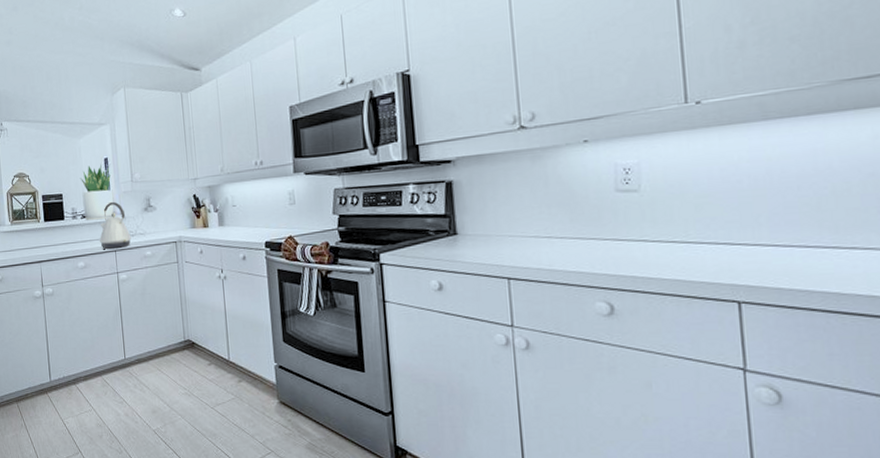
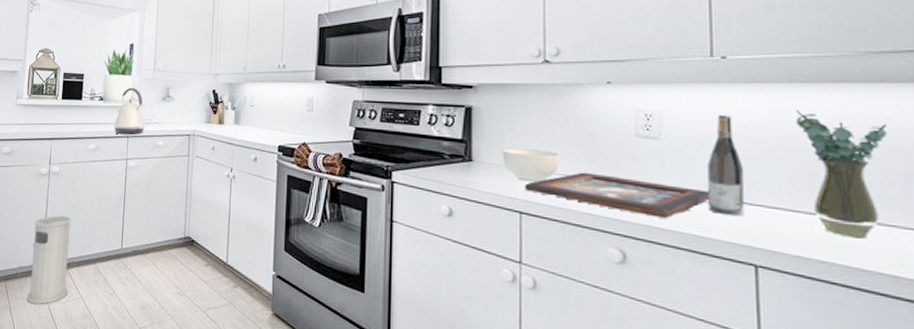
trash can: none [36,334,80,421] -> present [27,215,72,305]
bowl: none [485,215,544,248] -> present [502,148,561,182]
decorative tray: none [510,232,690,268] -> present [524,172,709,218]
wine bottle: none [687,159,727,258] -> present [706,114,746,217]
vase: none [772,147,862,265] -> present [795,110,887,239]

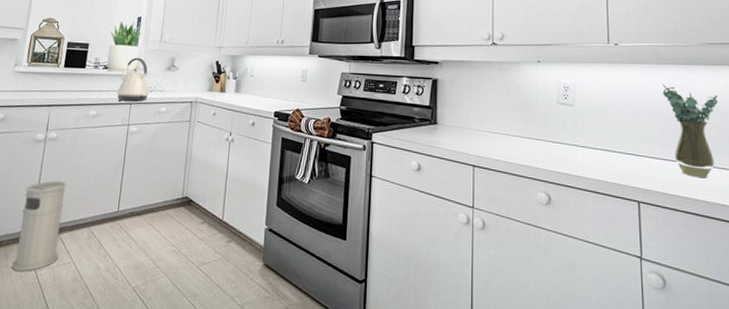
bowl: present [502,148,561,182] -> none [460,113,504,140]
decorative tray: present [524,172,709,218] -> none [476,132,607,167]
wine bottle: present [706,114,746,217] -> none [605,87,631,165]

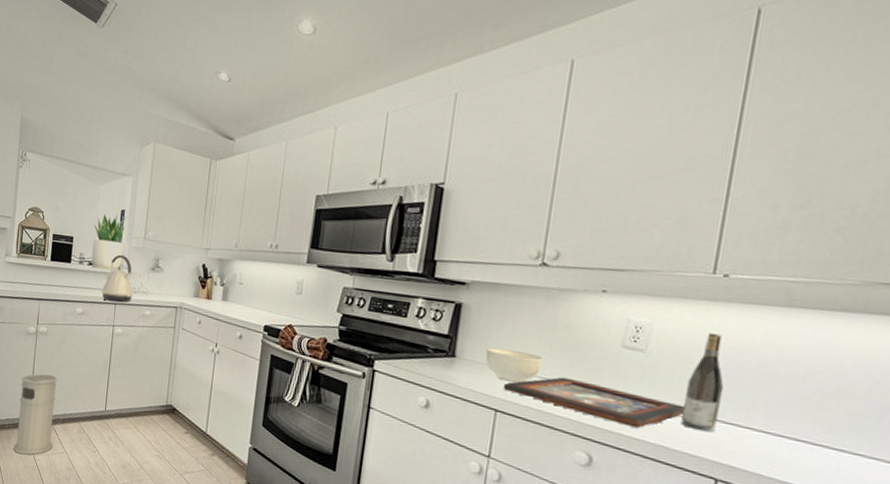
bowl: none [460,113,504,140] -> present [485,347,544,383]
decorative tray: none [476,132,607,167] -> present [503,377,684,428]
wine bottle: none [605,87,631,165] -> present [679,332,725,433]
vase: present [662,84,718,179] -> none [784,335,876,464]

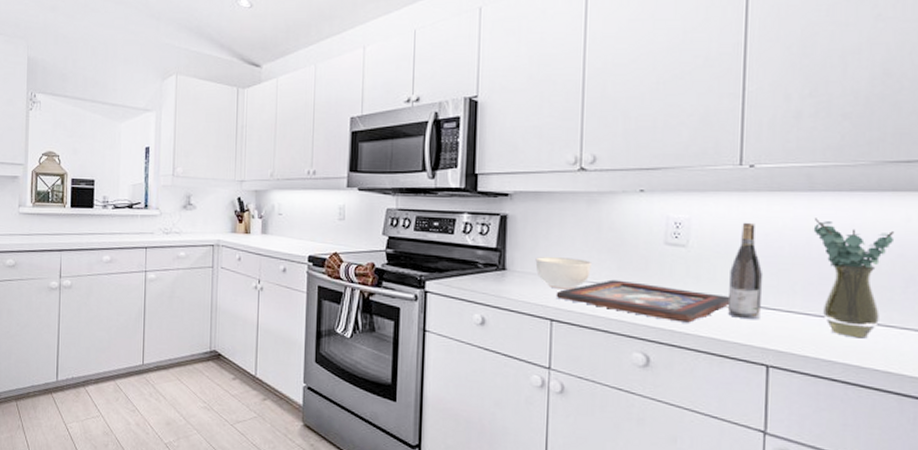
trash can: present [14,373,58,455] -> none [41,331,87,424]
planter: present [91,214,127,271] -> none [116,152,152,213]
kettle: present [101,254,134,304] -> none [129,194,165,246]
vase: none [784,335,876,464] -> present [813,218,894,339]

